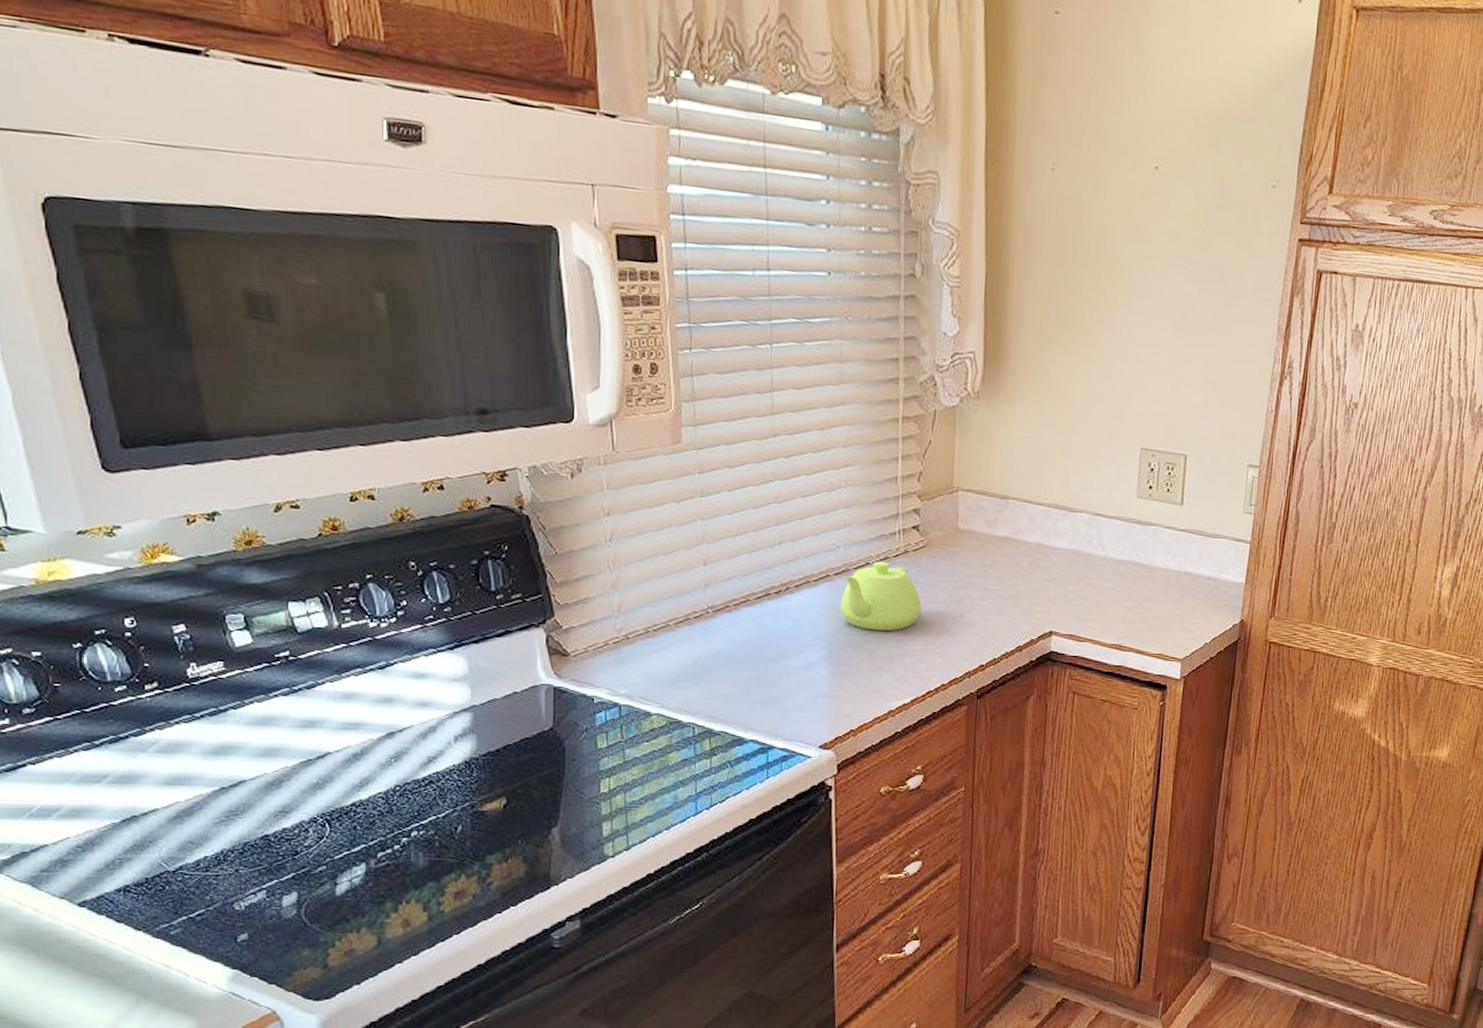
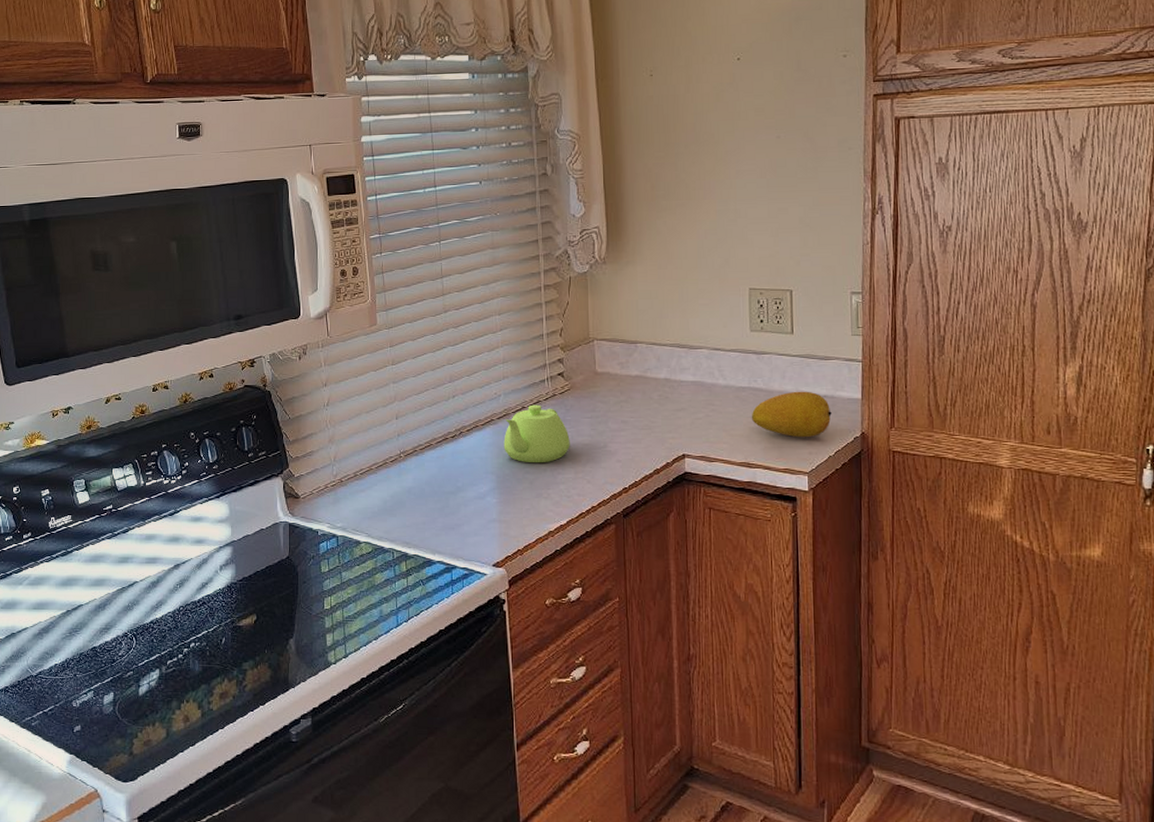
fruit: none [1128,569,1213,622] -> present [751,391,832,438]

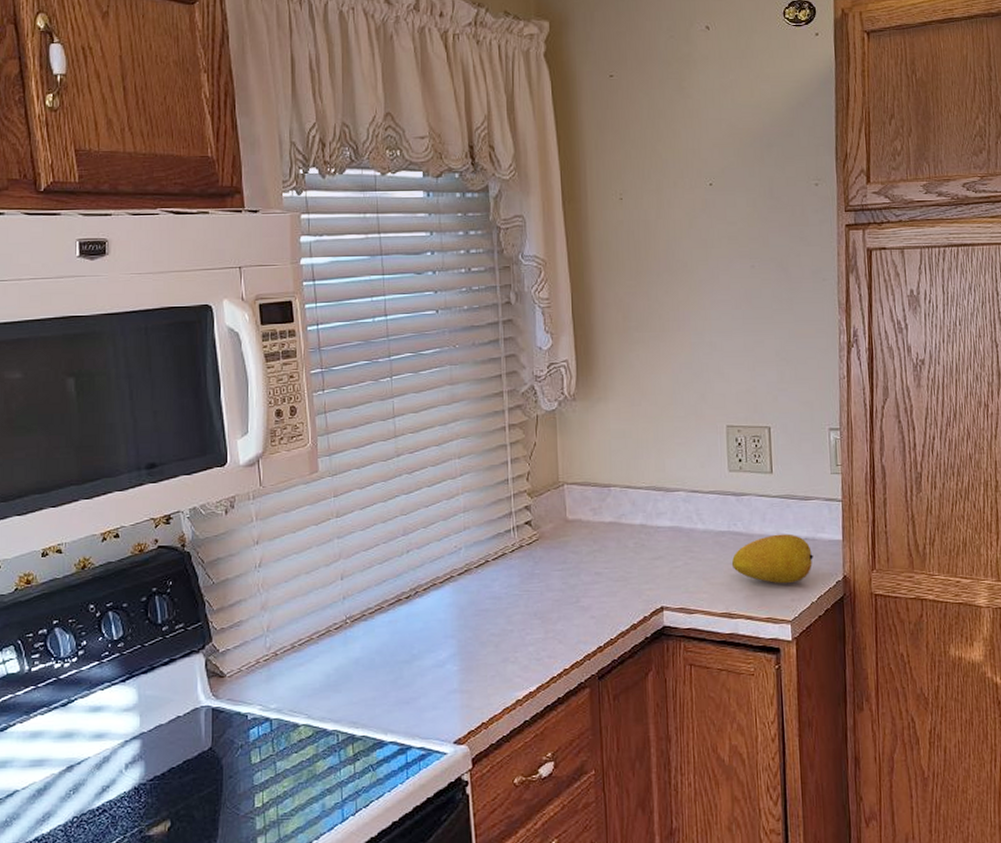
teapot: present [503,404,570,463] -> none [465,557,539,624]

